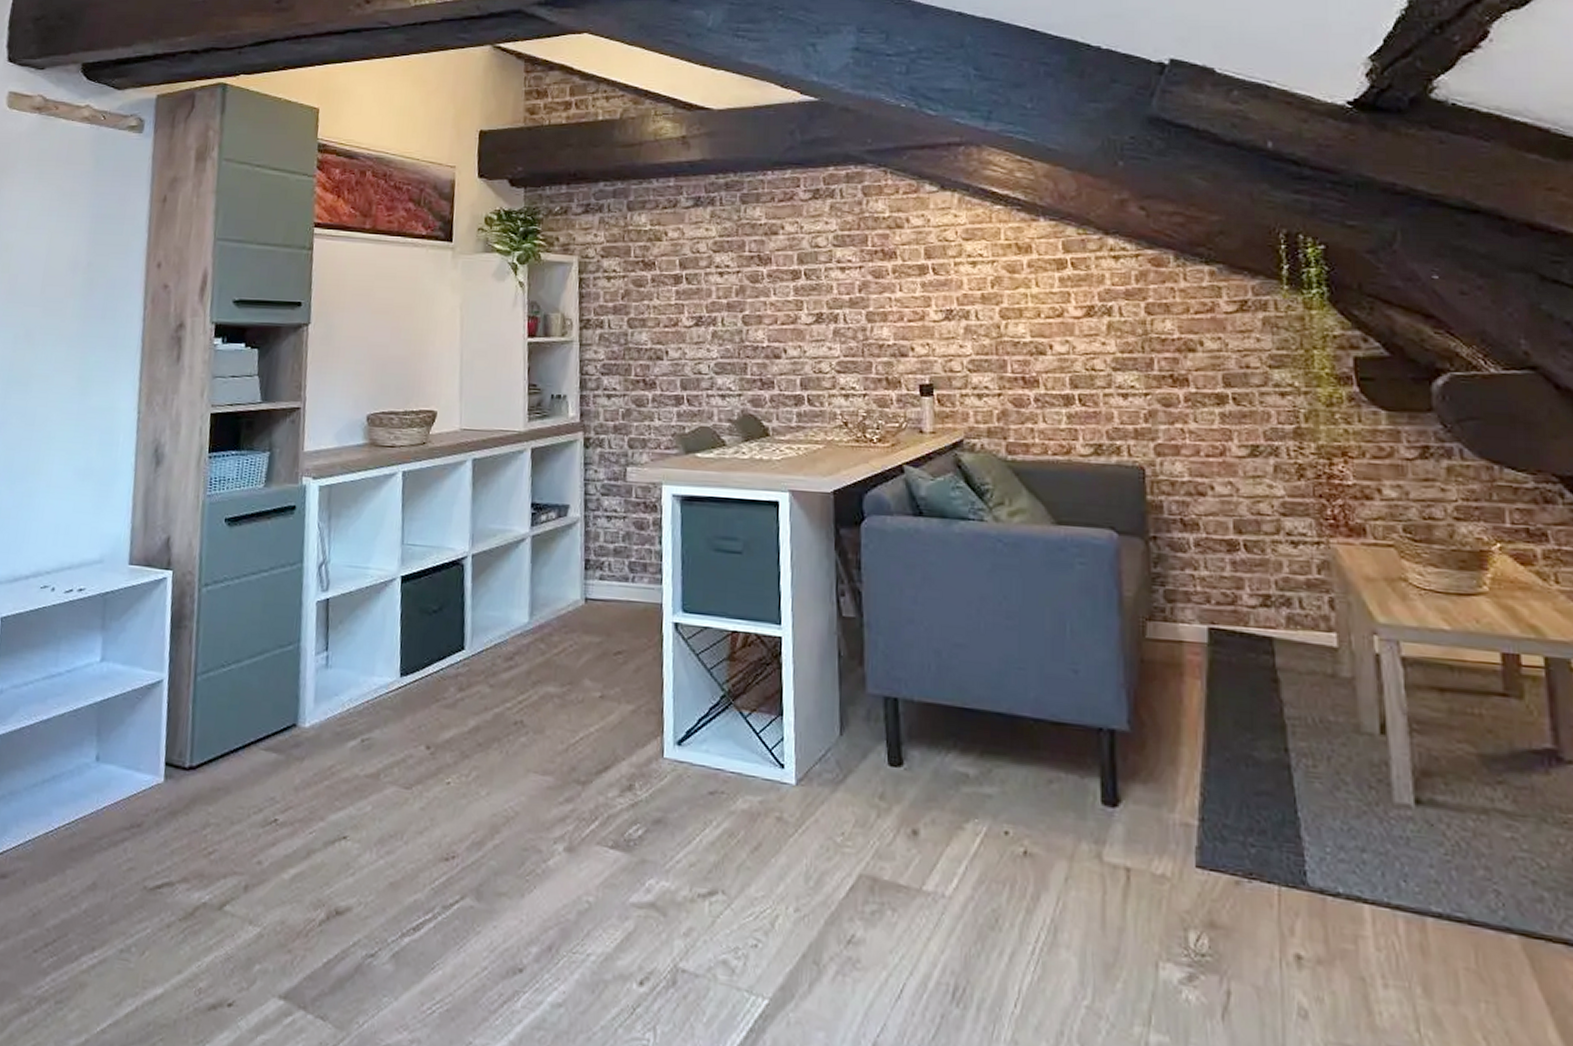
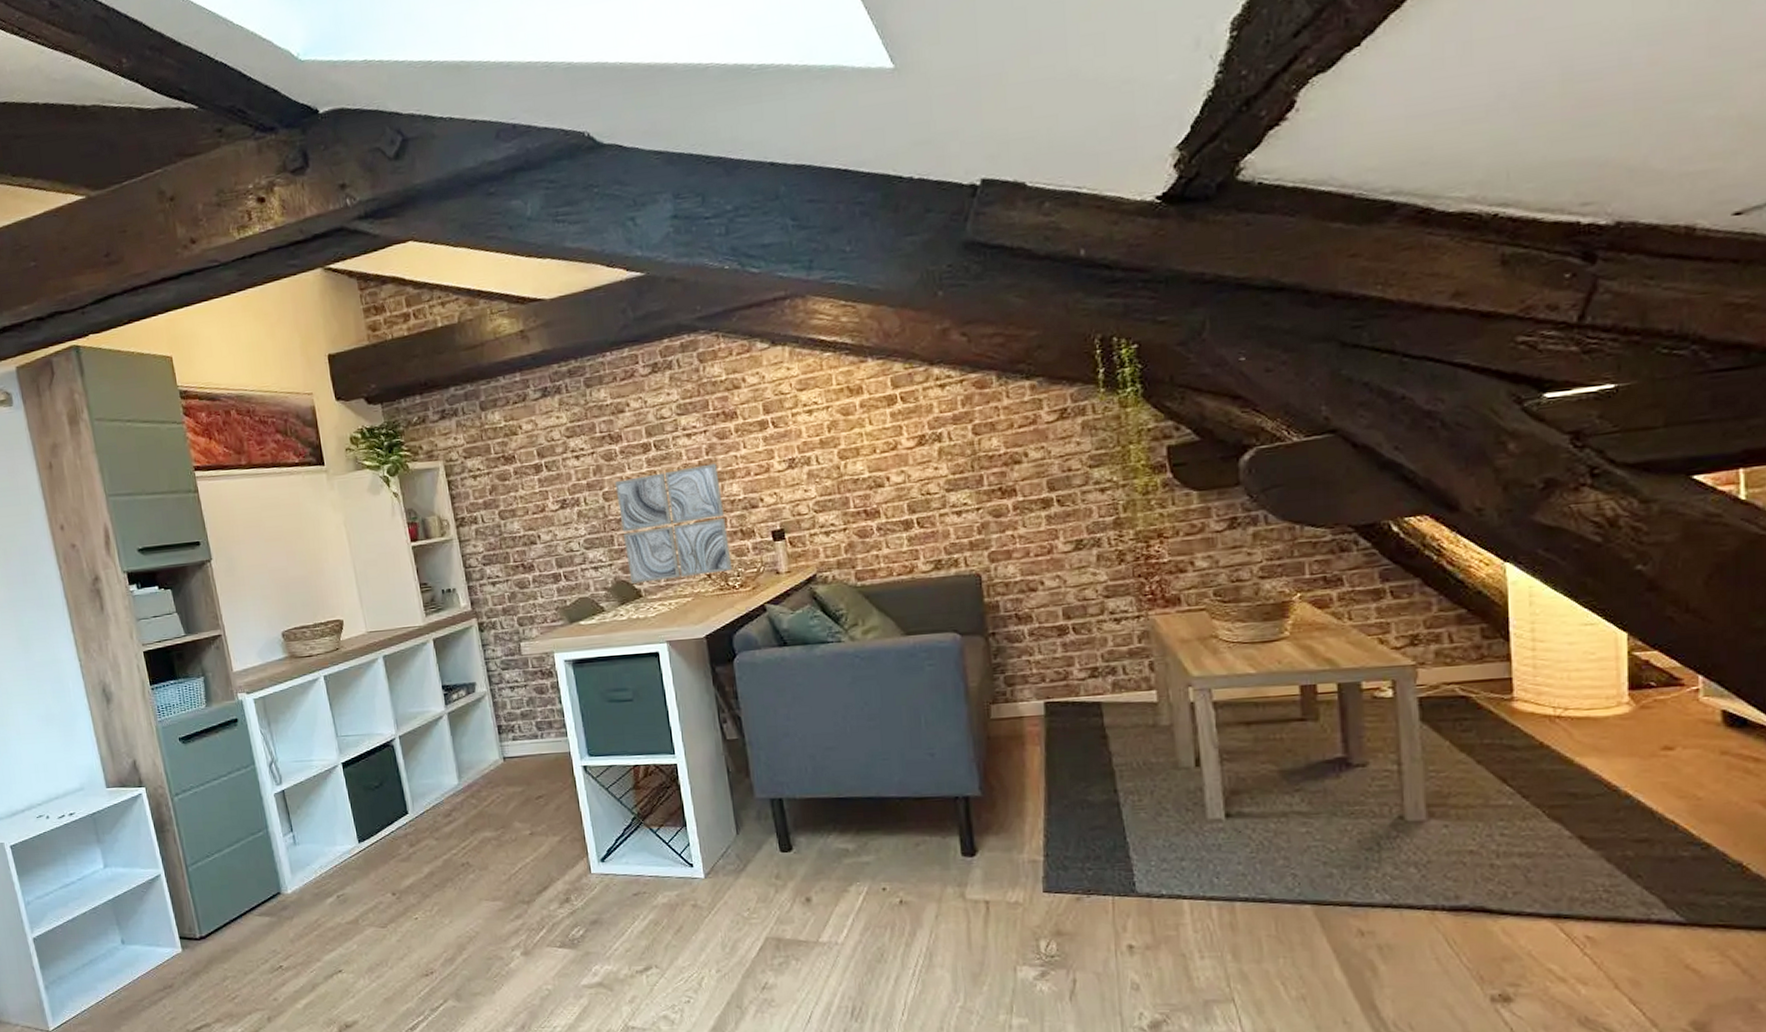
wall art: none [757,302,872,422] -> present [615,463,732,584]

